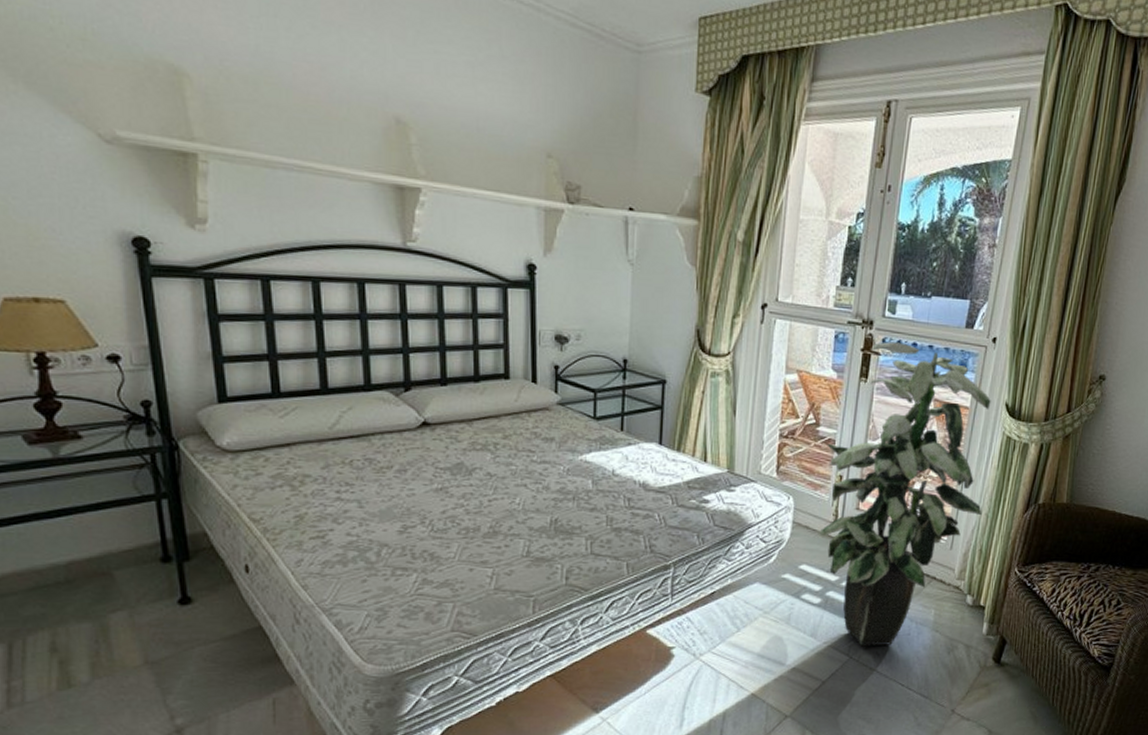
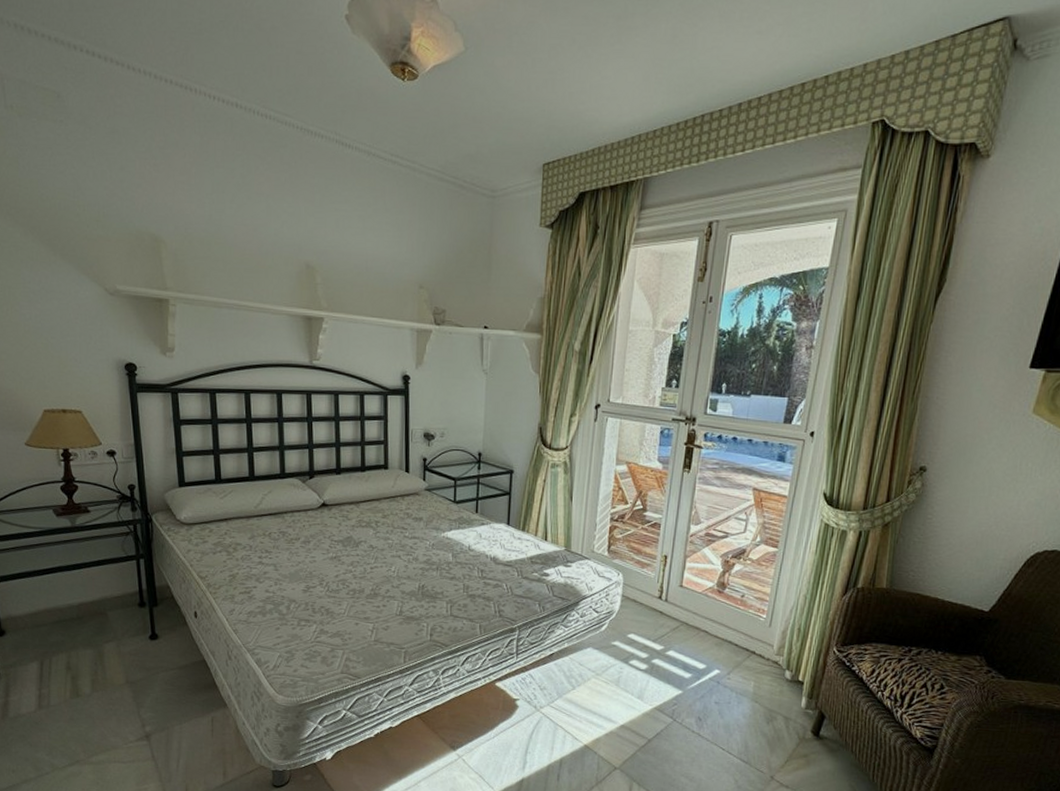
indoor plant: present [820,341,991,647] -> none [647,436,809,712]

